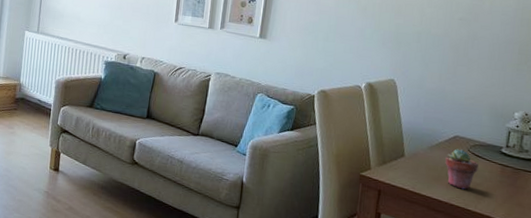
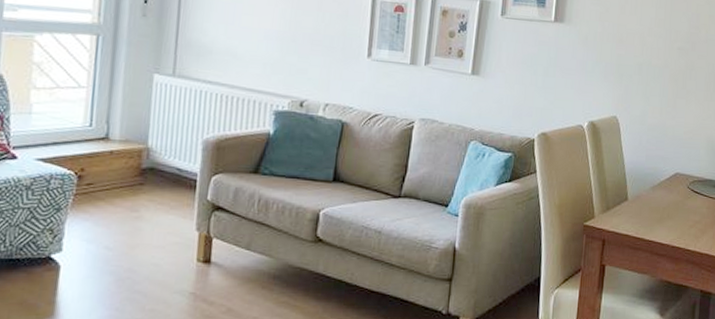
potted succulent: present [445,149,479,190] -> none [666,186,697,229]

